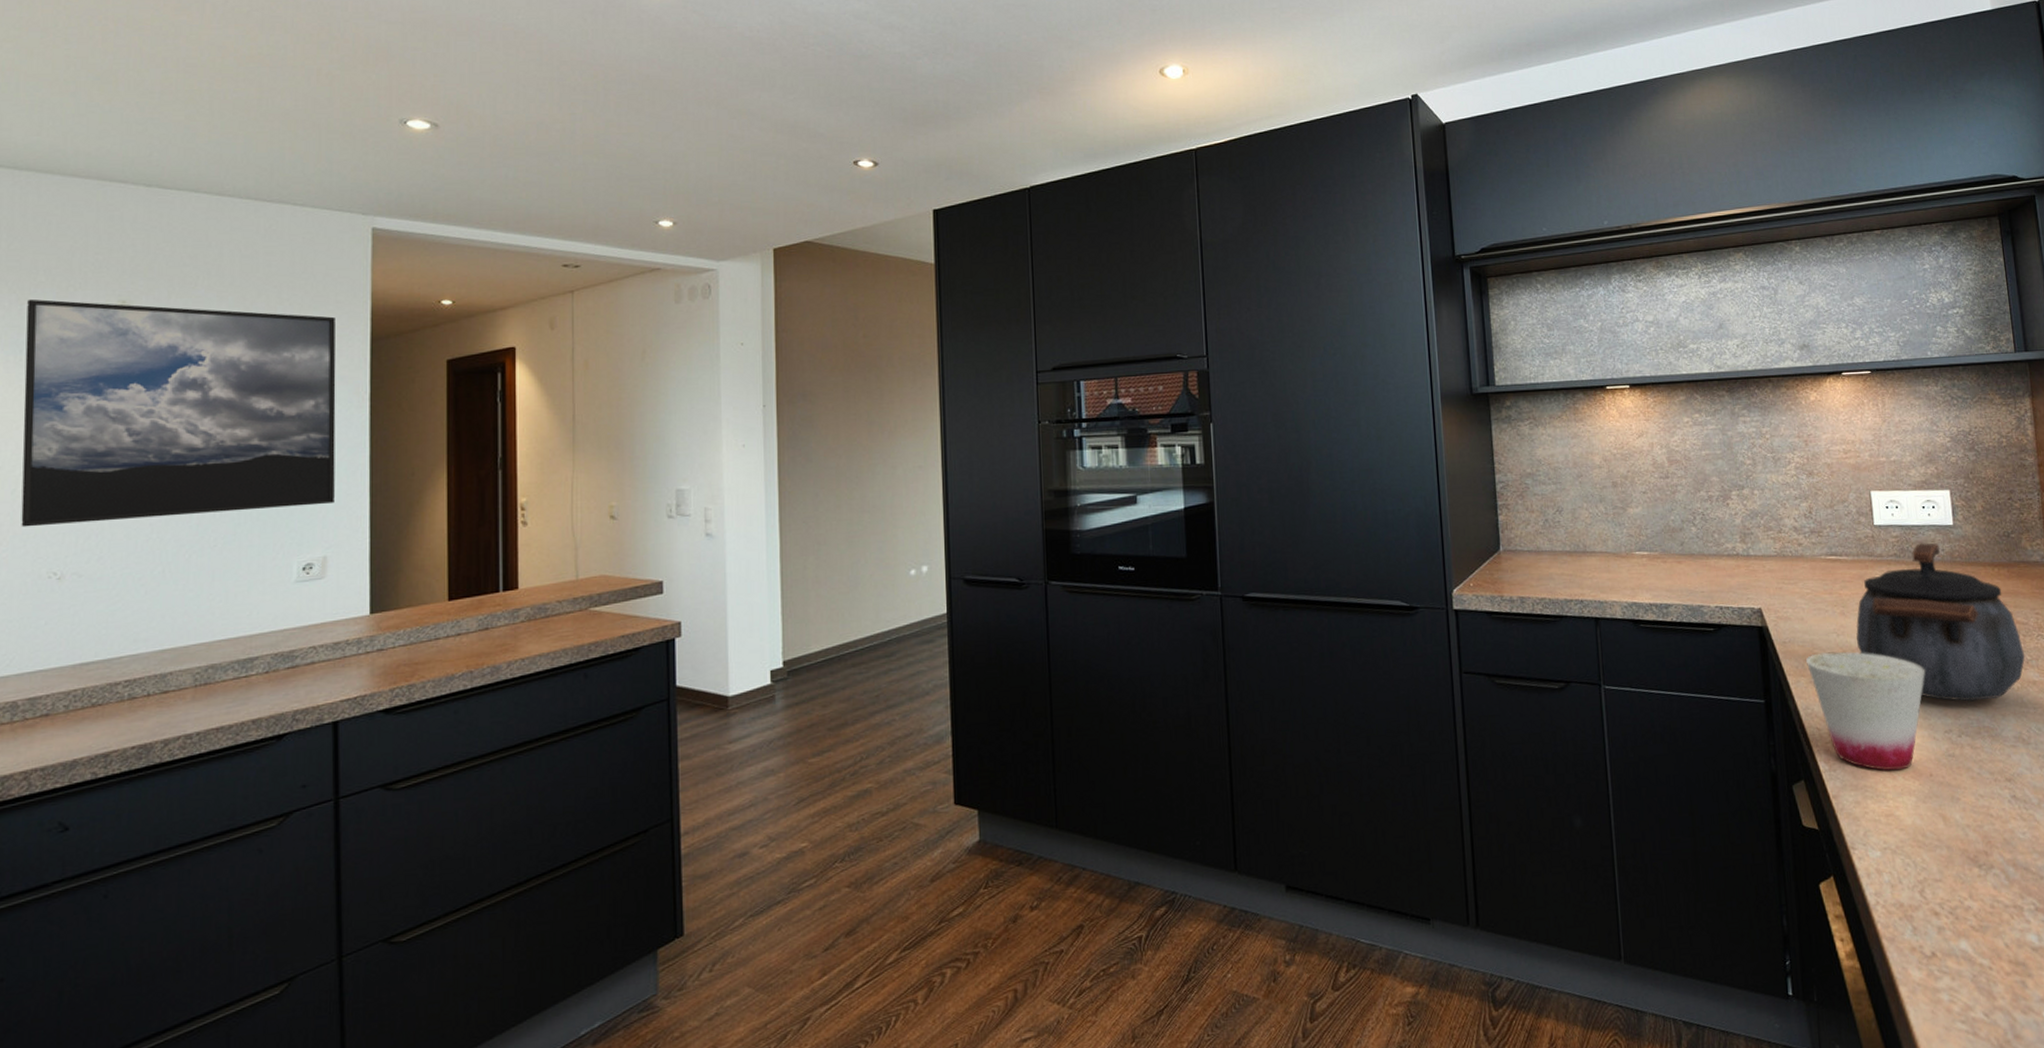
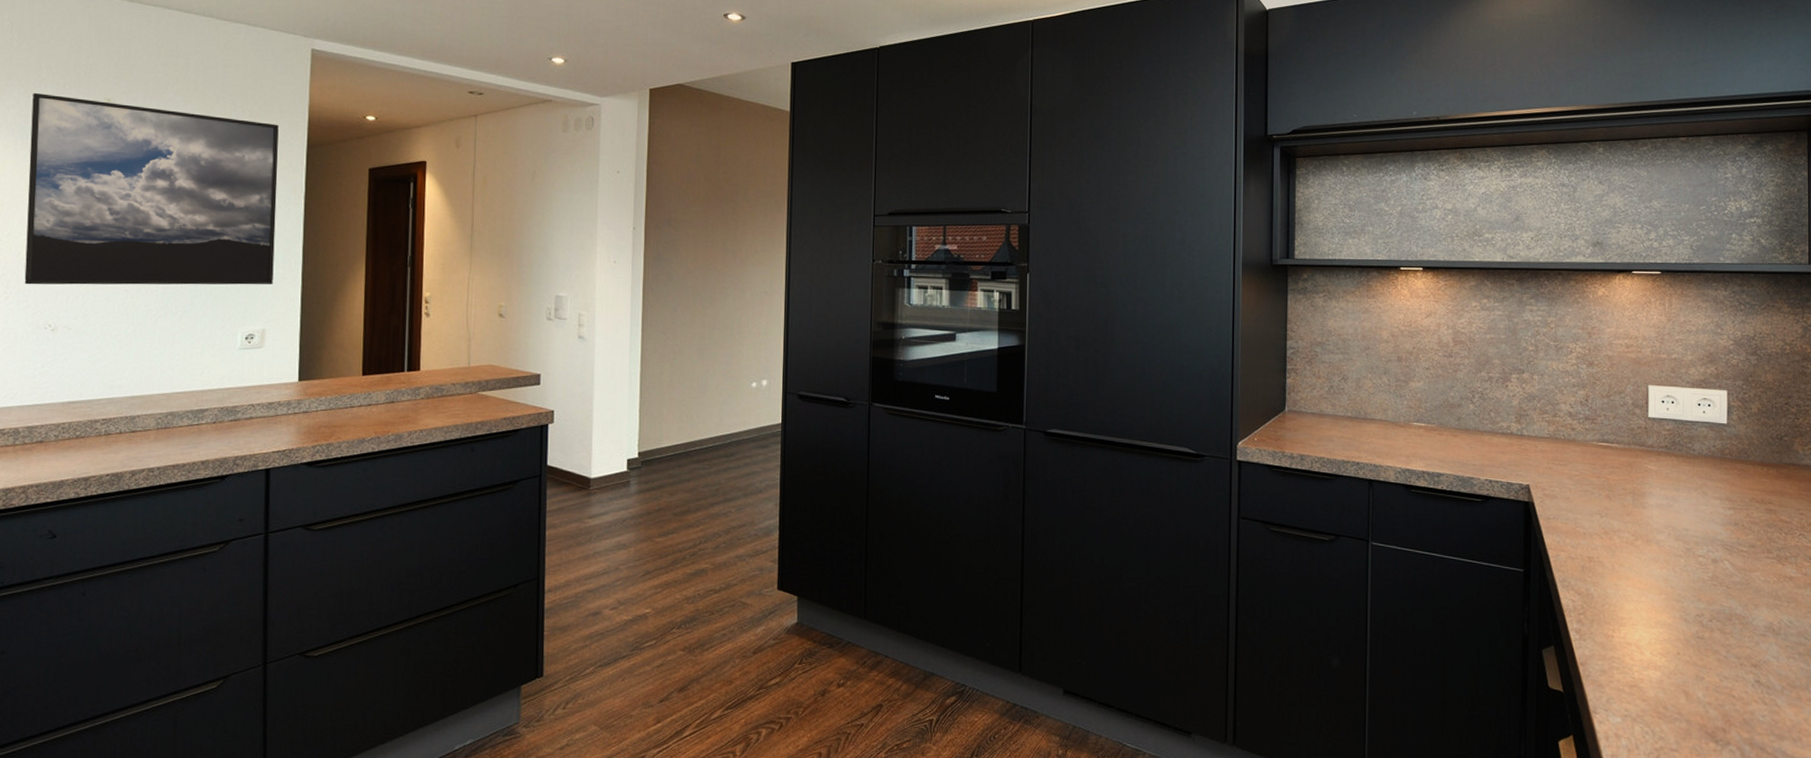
cup: present [1806,651,1926,771] -> none [1568,531,1684,646]
kettle: present [1856,543,2025,702] -> none [1620,438,1785,590]

